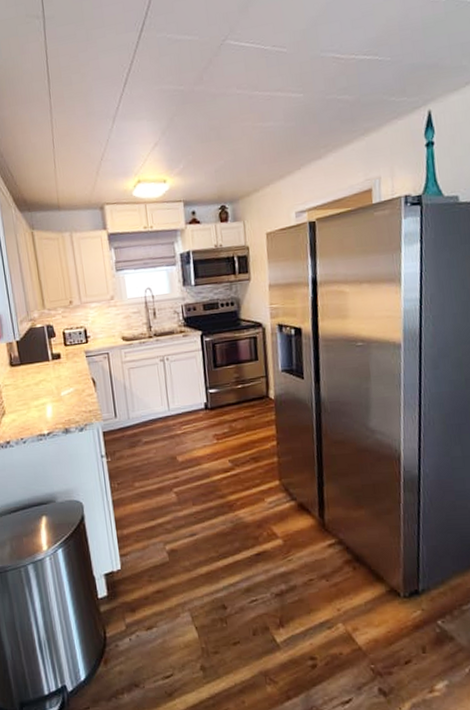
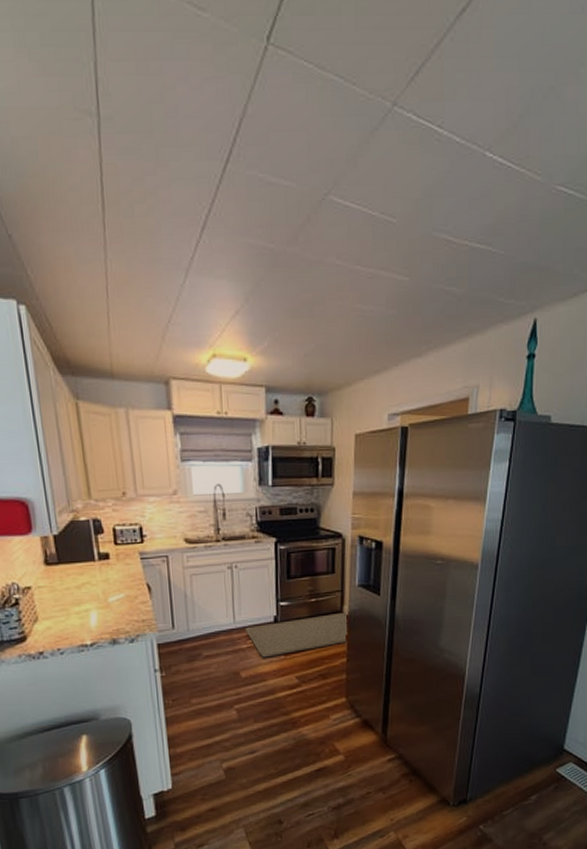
rug: none [179,396,277,443] -> present [245,611,349,658]

